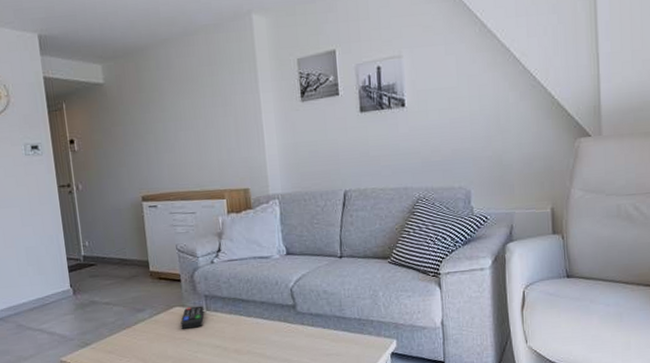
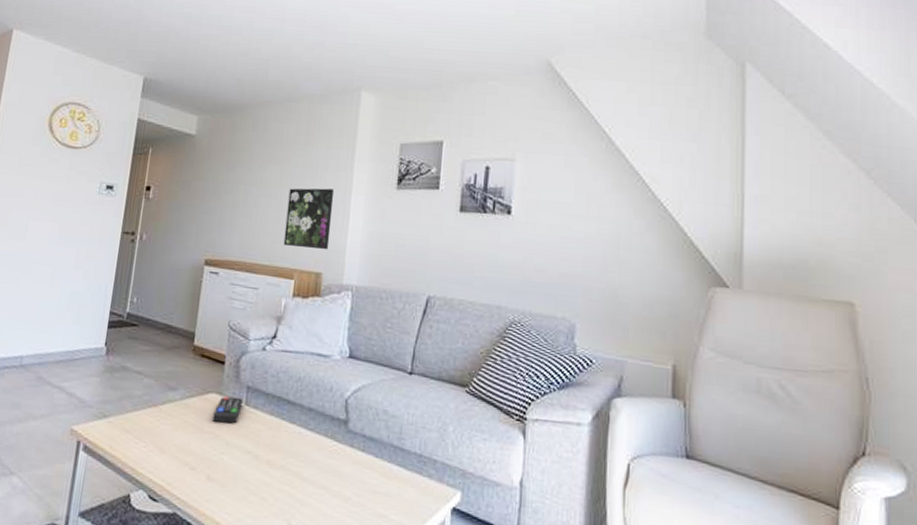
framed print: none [204,112,251,170] -> present [283,188,335,250]

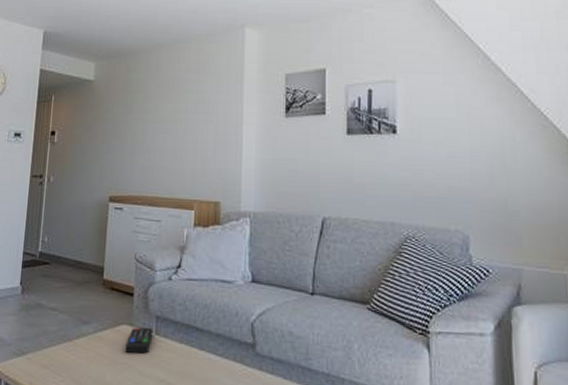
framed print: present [283,188,335,250] -> none [182,121,227,180]

